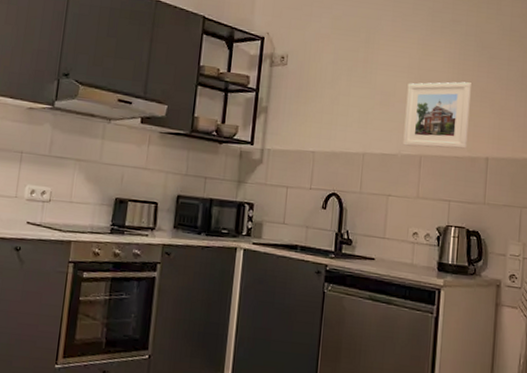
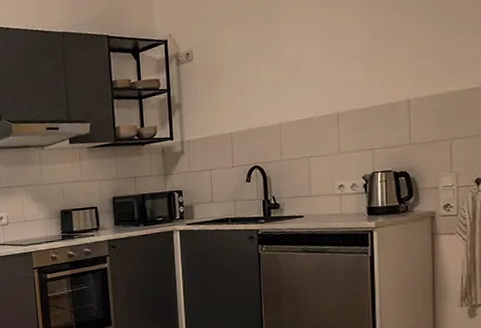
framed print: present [403,82,471,149] -> none [316,30,386,108]

